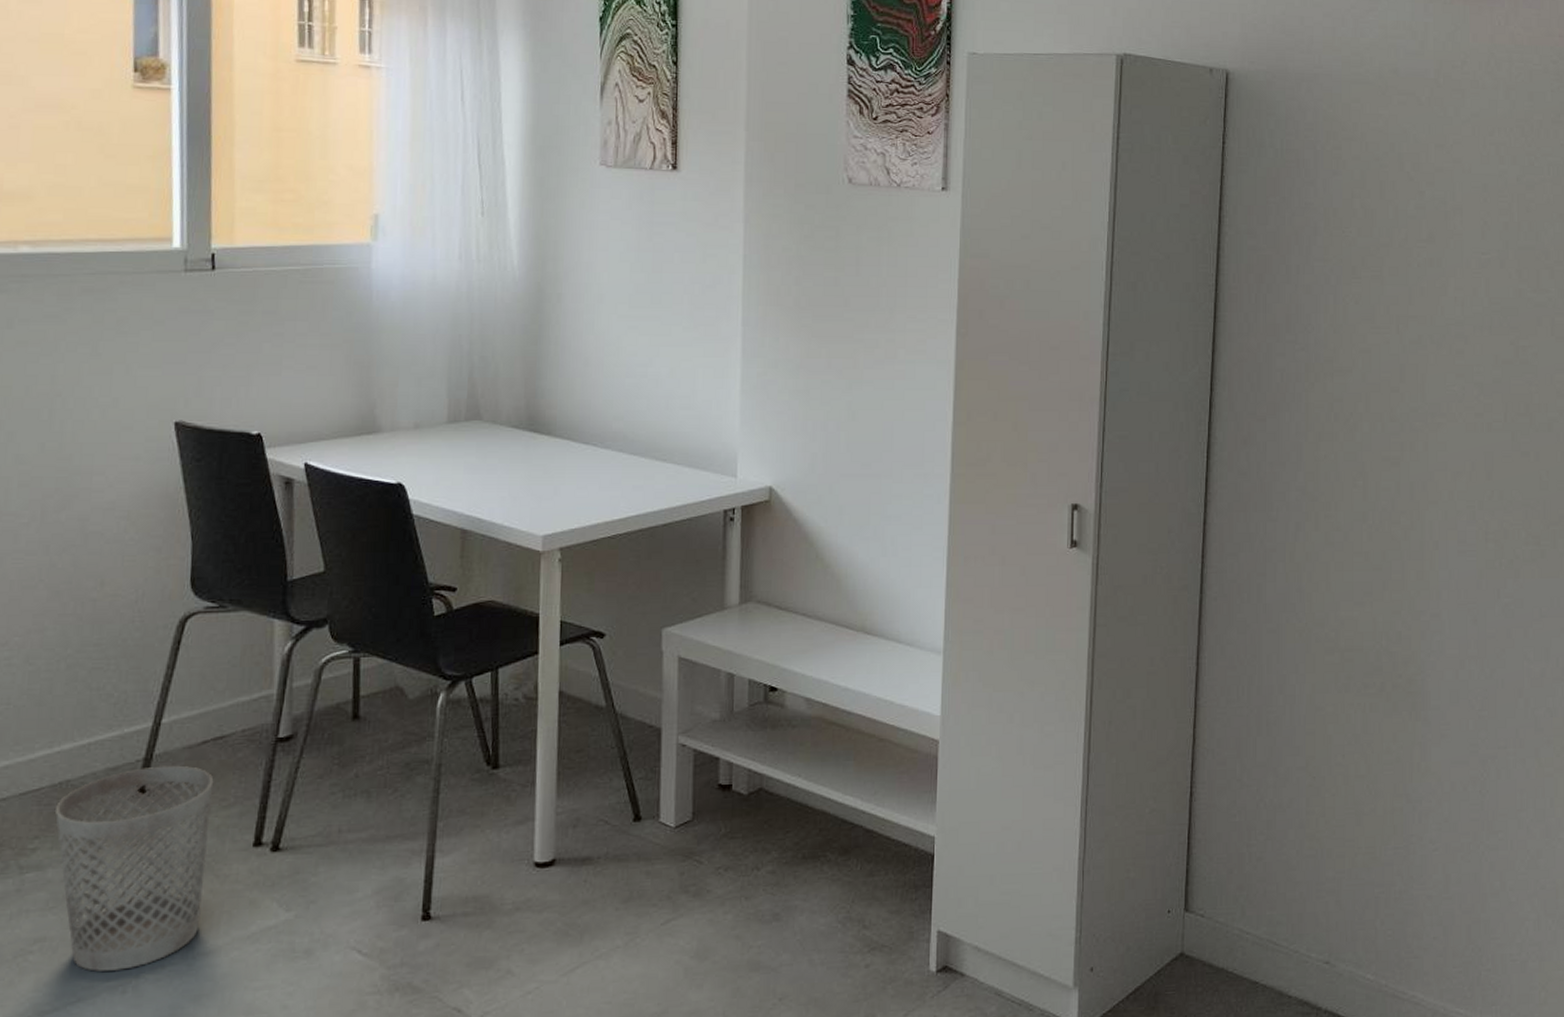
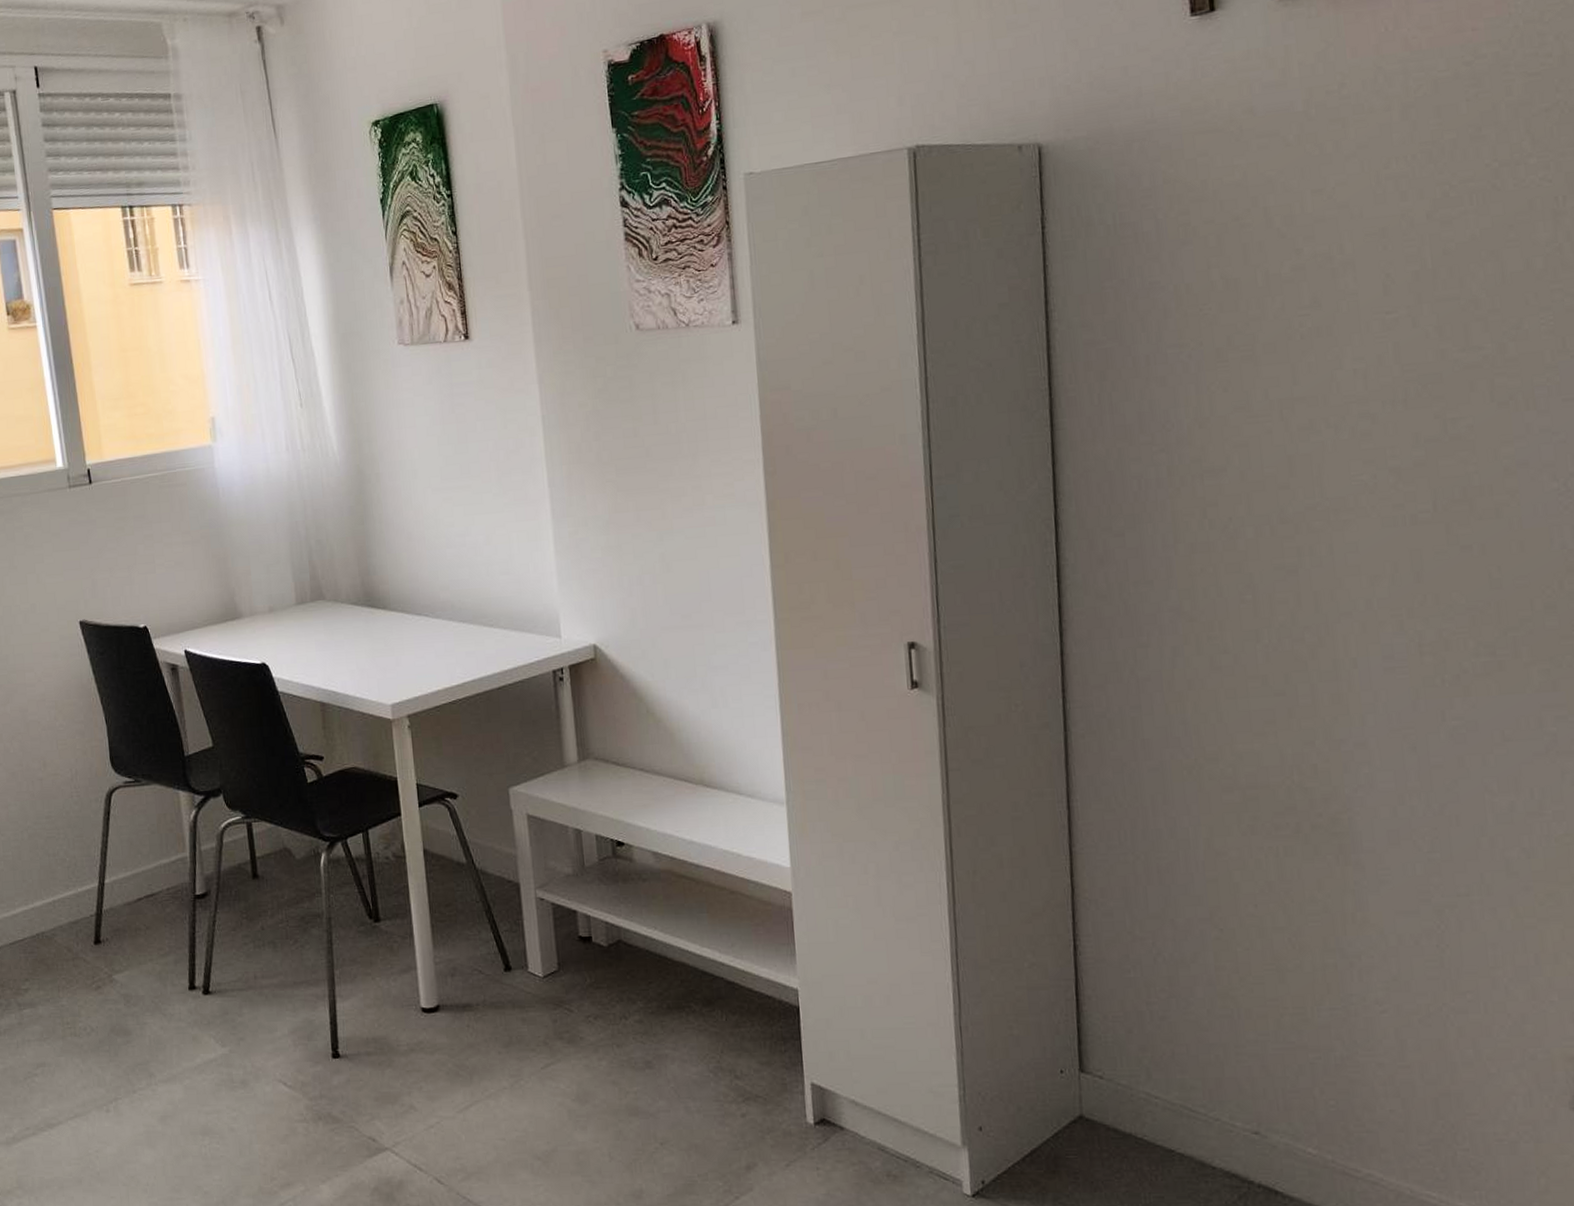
wastebasket: present [55,765,214,972] -> none [37,919,157,1093]

